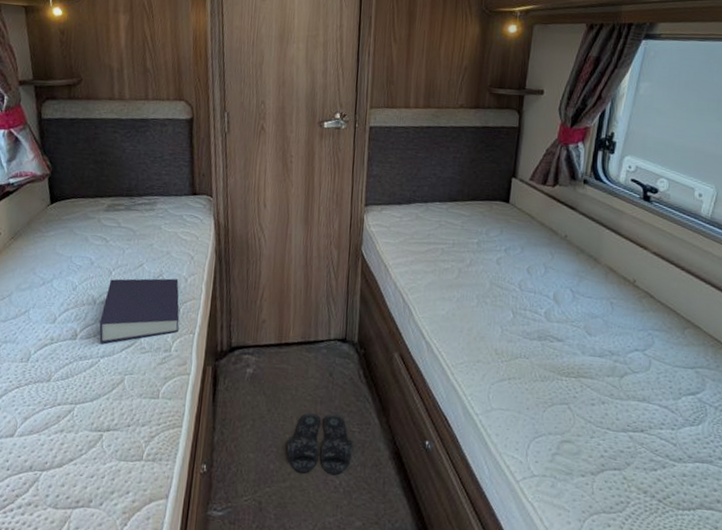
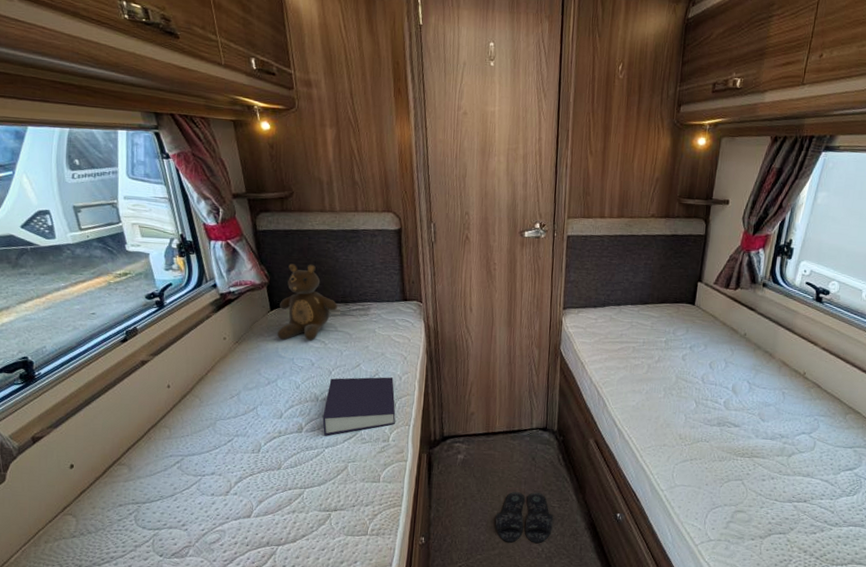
teddy bear: none [55,154,122,237] -> present [277,263,337,341]

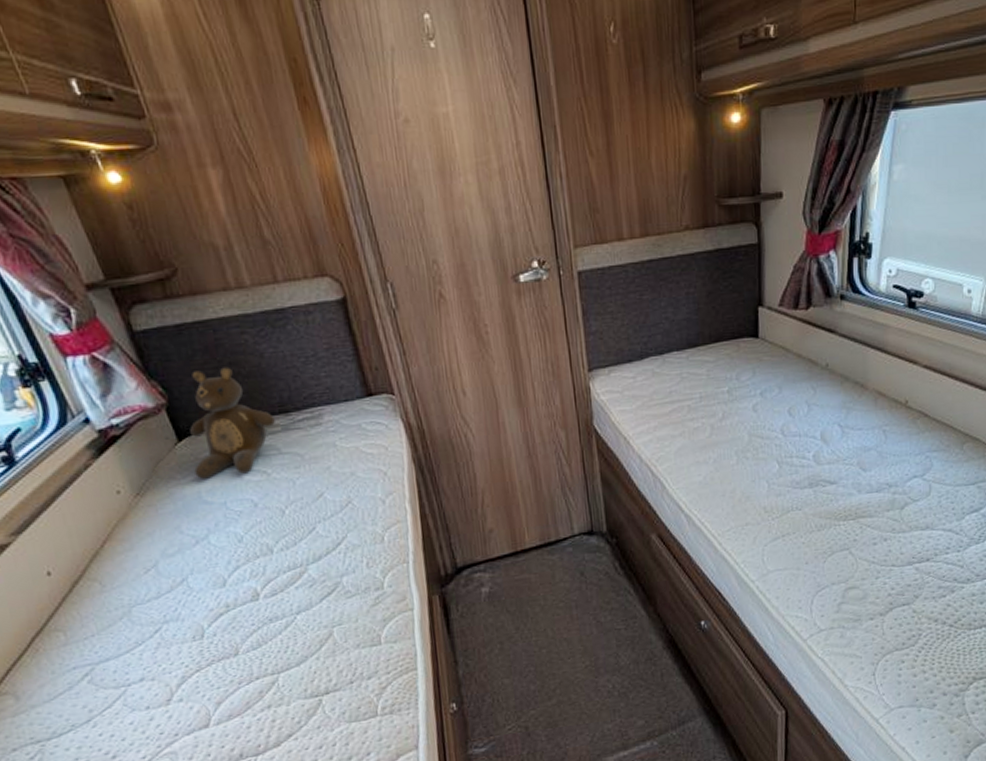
book: present [322,377,395,436] -> none [283,503,388,599]
slippers: present [495,492,553,544] -> none [545,615,622,687]

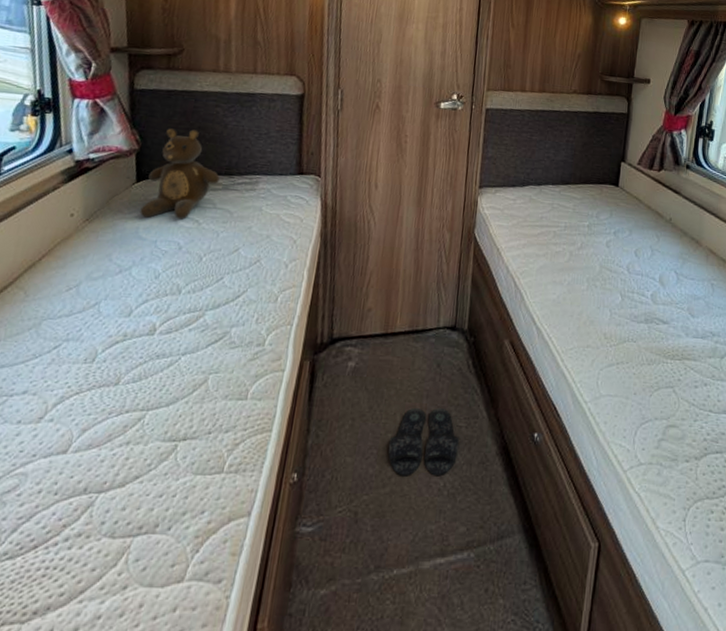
slippers: none [545,615,622,687] -> present [388,408,459,477]

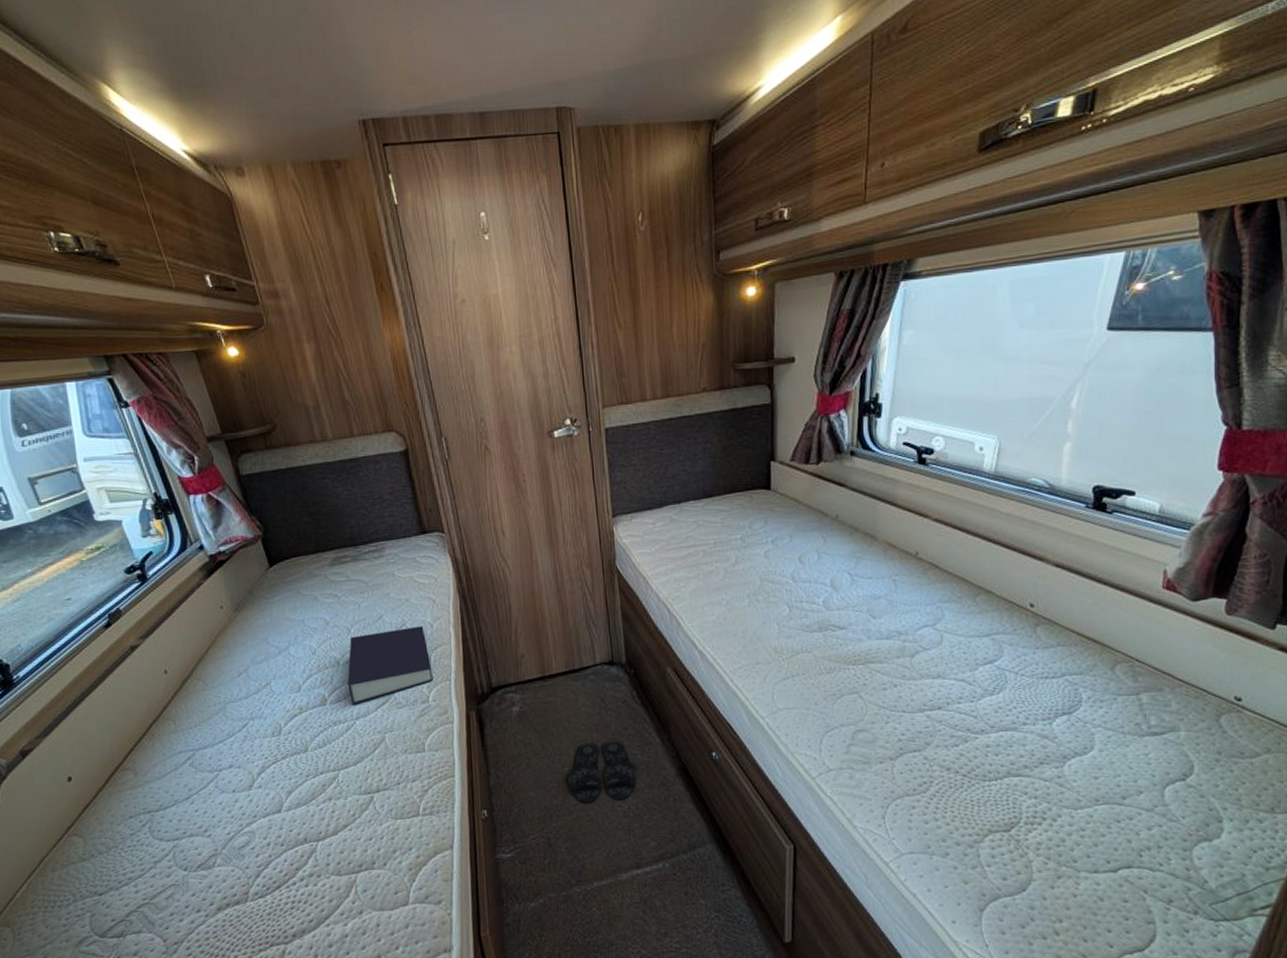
teddy bear: present [139,128,220,220] -> none [279,506,346,599]
book: none [182,264,278,340] -> present [347,626,433,706]

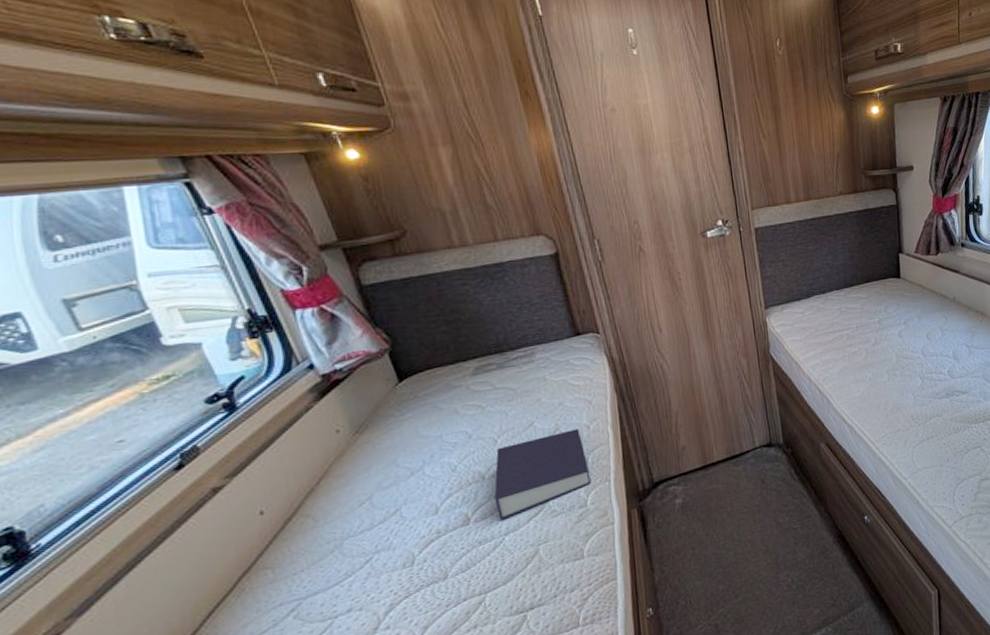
slippers: present [567,740,637,804] -> none [732,517,799,584]

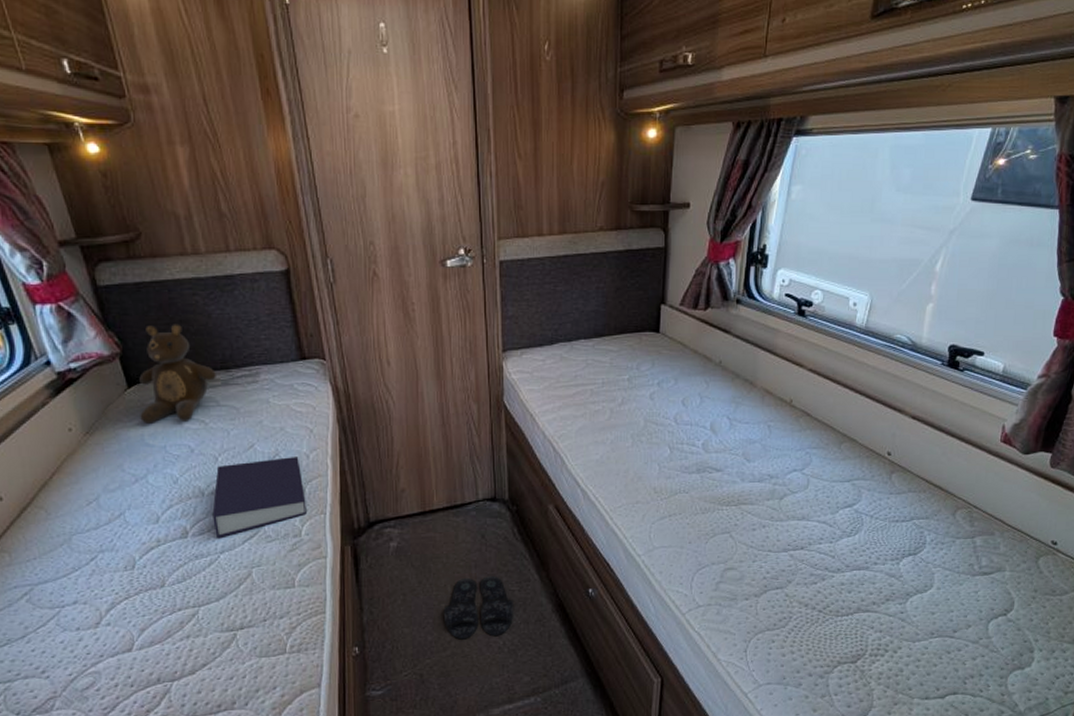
teddy bear: none [410,314,491,416] -> present [139,324,216,424]
slippers: none [732,517,799,584] -> present [443,576,513,640]

